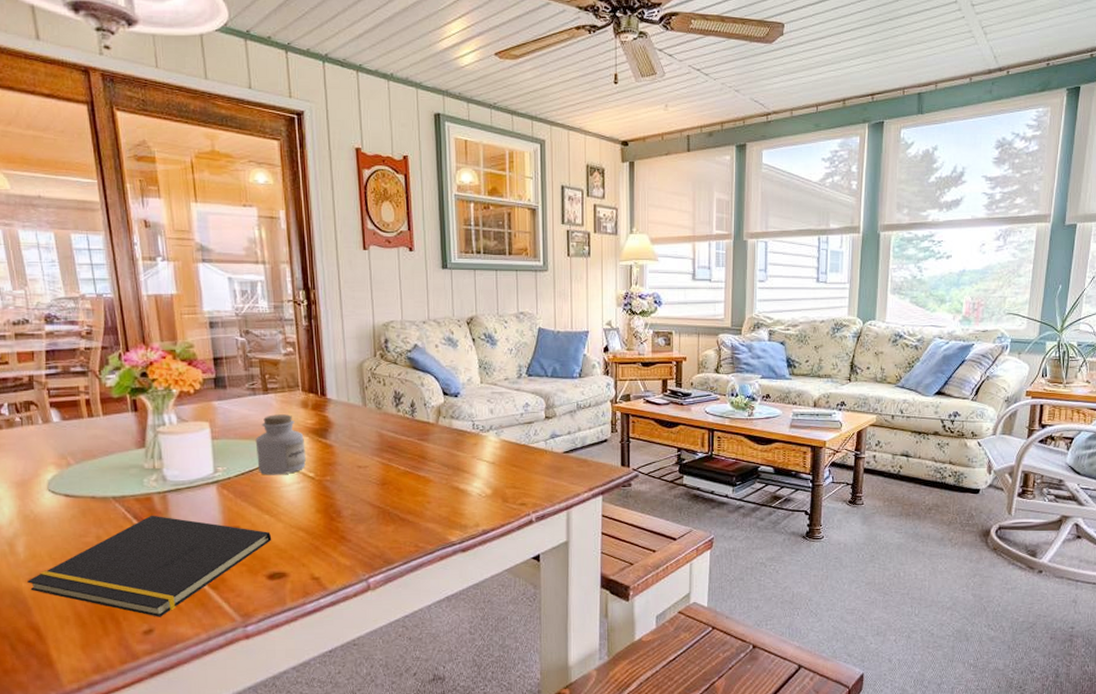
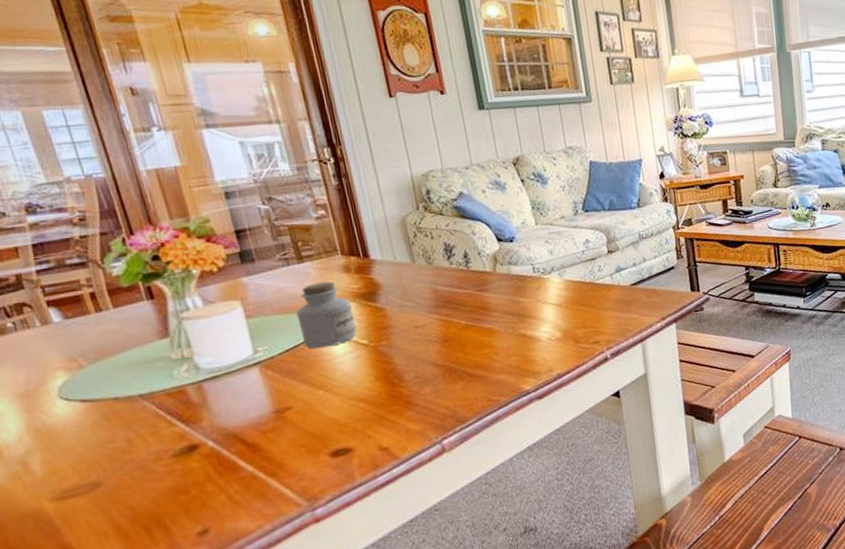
notepad: present [27,515,272,617] -> none [50,407,330,516]

